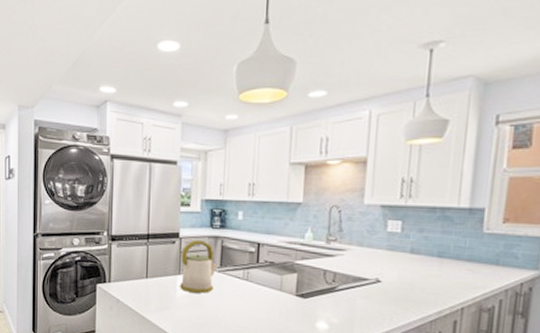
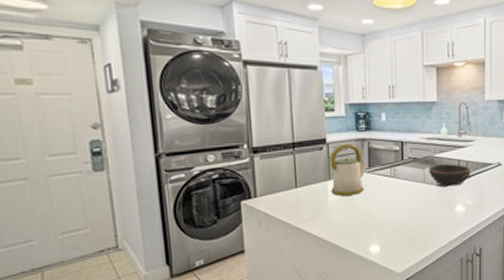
bowl: none [287,272,340,299] -> present [429,164,472,186]

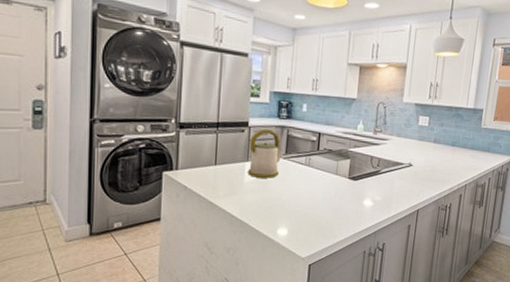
bowl: present [429,164,472,186] -> none [342,158,383,181]

